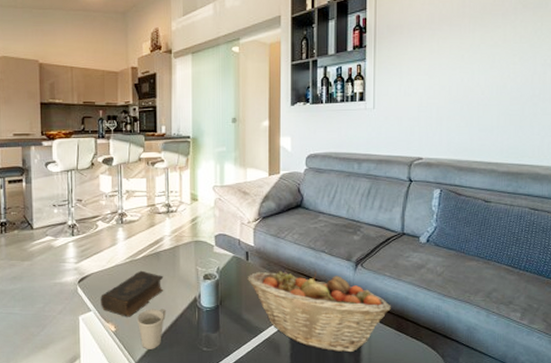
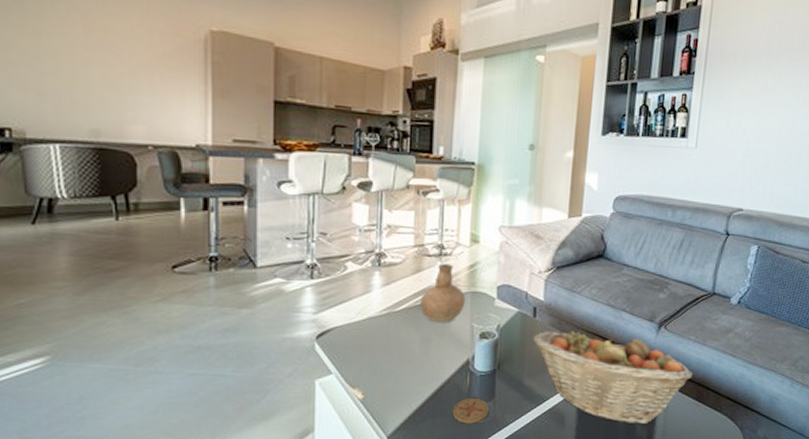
book: present [101,270,164,317] -> none [345,325,430,382]
mug: present [138,309,166,349] -> none [392,372,429,421]
vase: none [155,219,191,268] -> present [420,263,466,323]
coaster: none [185,330,216,352] -> present [452,398,490,424]

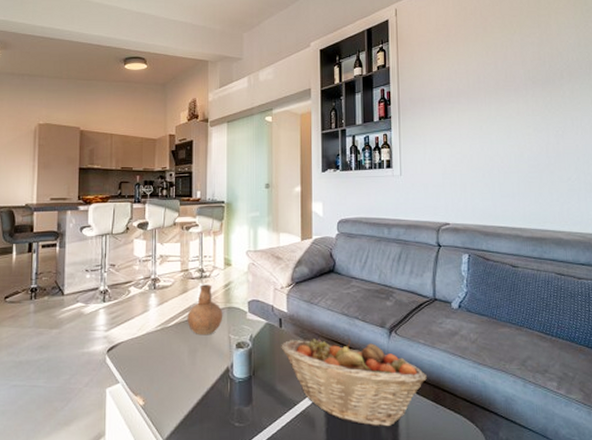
coaster: present [452,398,490,424] -> none [217,403,249,427]

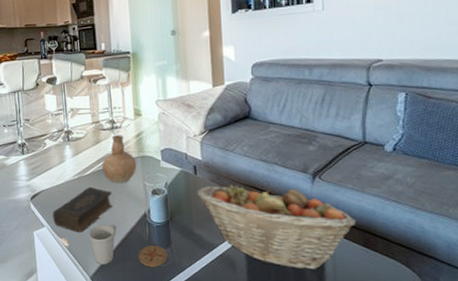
book: none [129,338,196,390] -> present [53,186,113,233]
mug: none [167,380,197,425] -> present [89,224,117,264]
coaster: none [217,403,249,427] -> present [138,246,168,267]

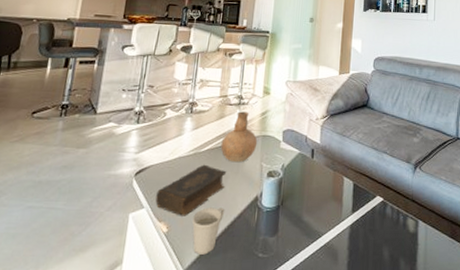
coaster: present [138,246,168,267] -> none [241,233,273,258]
fruit basket: present [197,184,356,270] -> none [311,170,446,262]

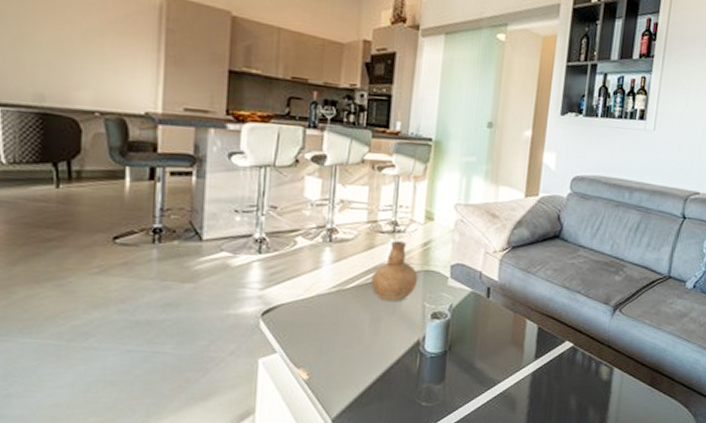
book: present [155,164,227,216] -> none [291,303,380,362]
mug: present [192,207,224,255] -> none [339,352,378,403]

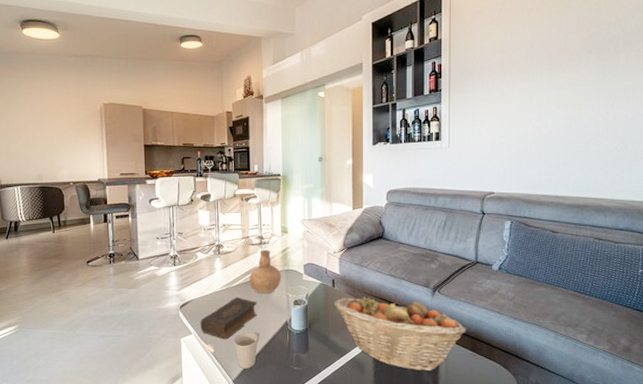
book: none [291,303,380,362] -> present [200,297,258,339]
mug: none [339,352,378,403] -> present [234,332,260,369]
fruit basket: none [486,311,647,410] -> present [334,297,466,372]

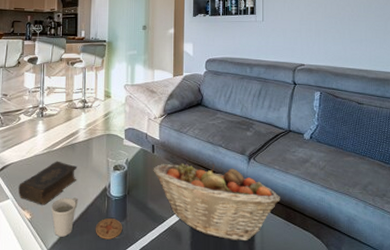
vase: present [249,250,282,294] -> none [70,114,103,159]
coaster: none [278,351,306,371] -> present [95,218,123,239]

